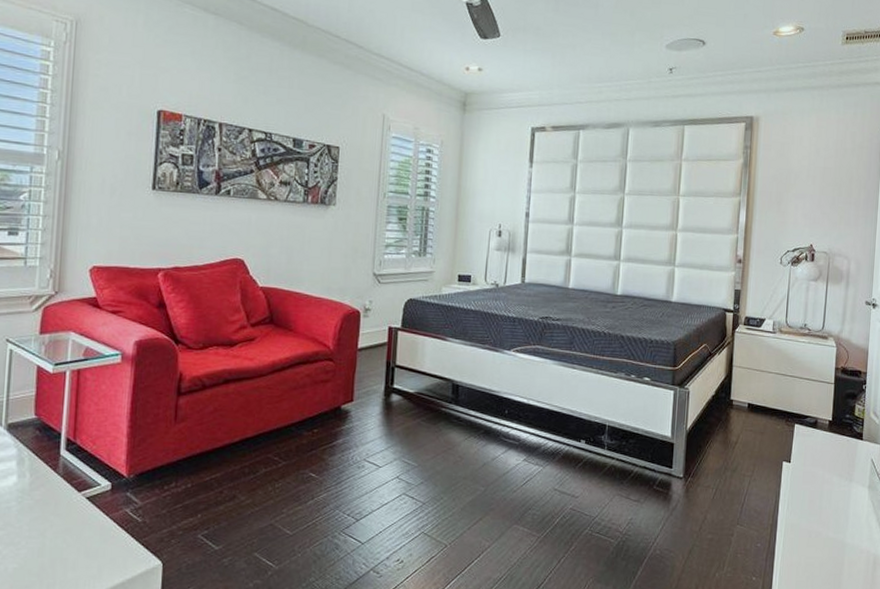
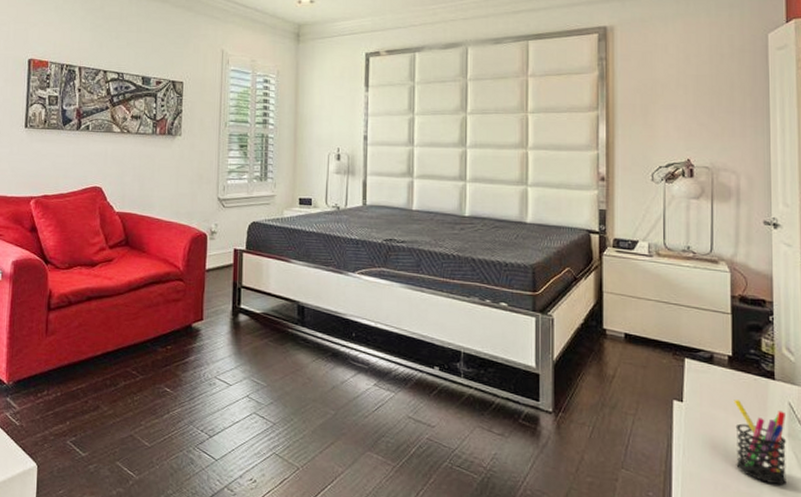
pen holder: none [827,459,868,530] -> present [734,400,787,486]

